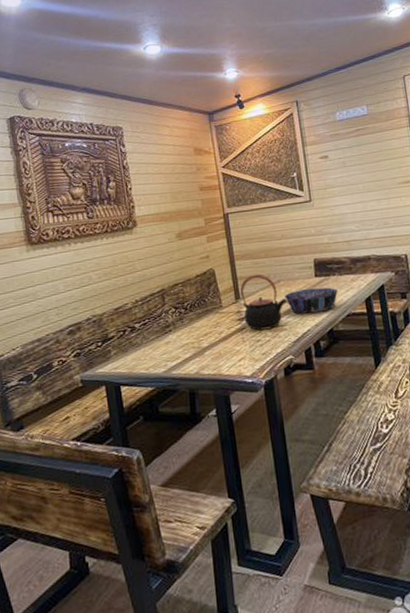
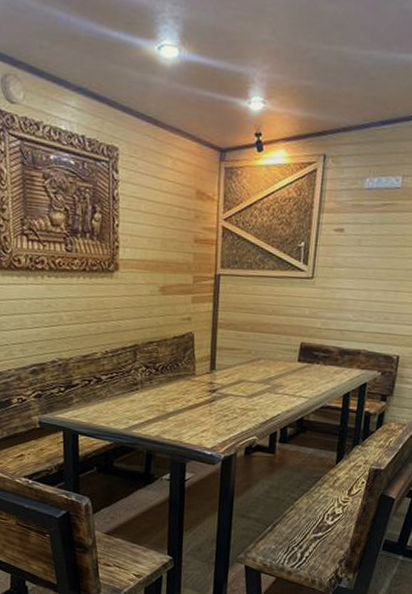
teapot: present [239,273,288,331] -> none [216,346,264,407]
decorative bowl: present [284,287,338,314] -> none [261,371,318,399]

